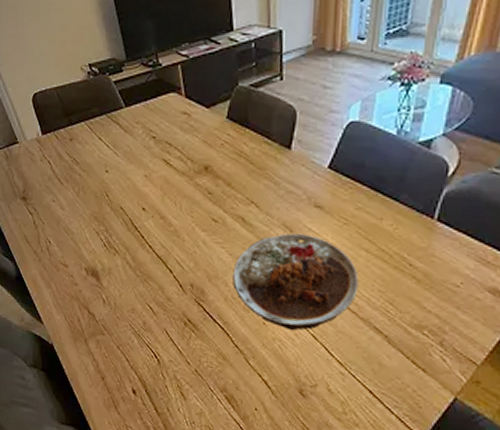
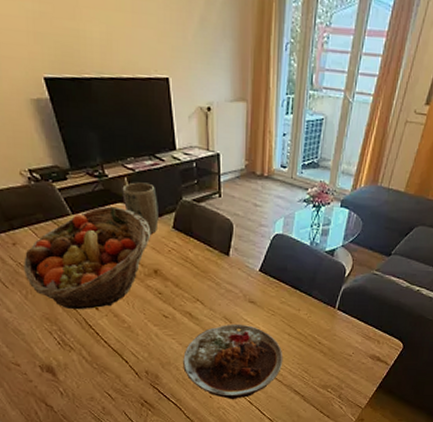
fruit basket: none [78,97,203,210] -> present [24,206,151,310]
plant pot: none [175,69,212,125] -> present [122,182,159,233]

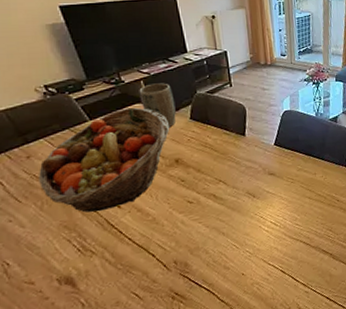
plate: present [183,324,283,400] -> none [211,196,308,273]

